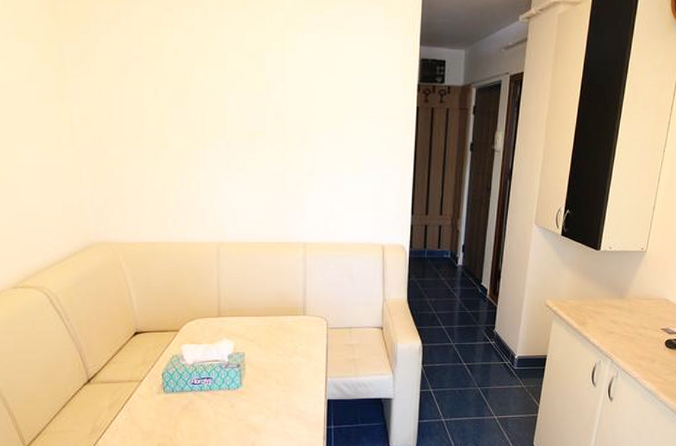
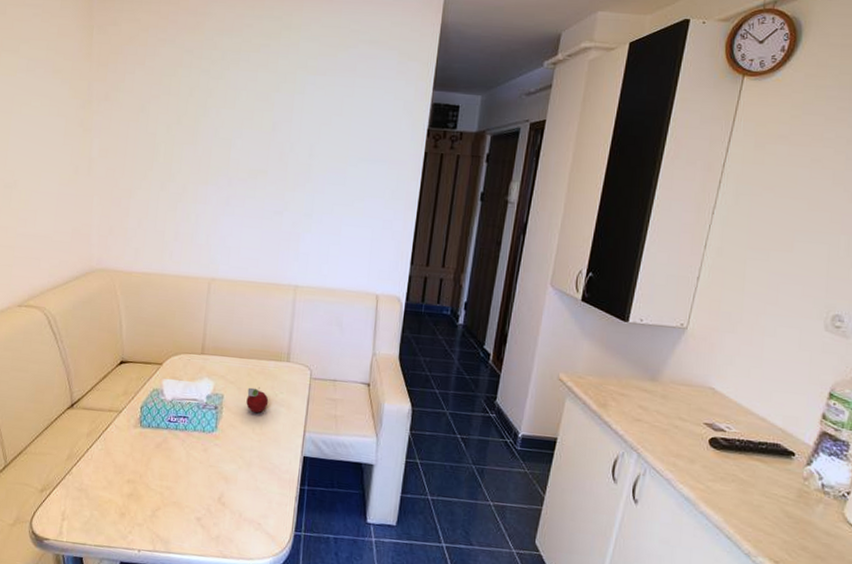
fruit: none [268,342,289,366] -> present [246,387,269,414]

